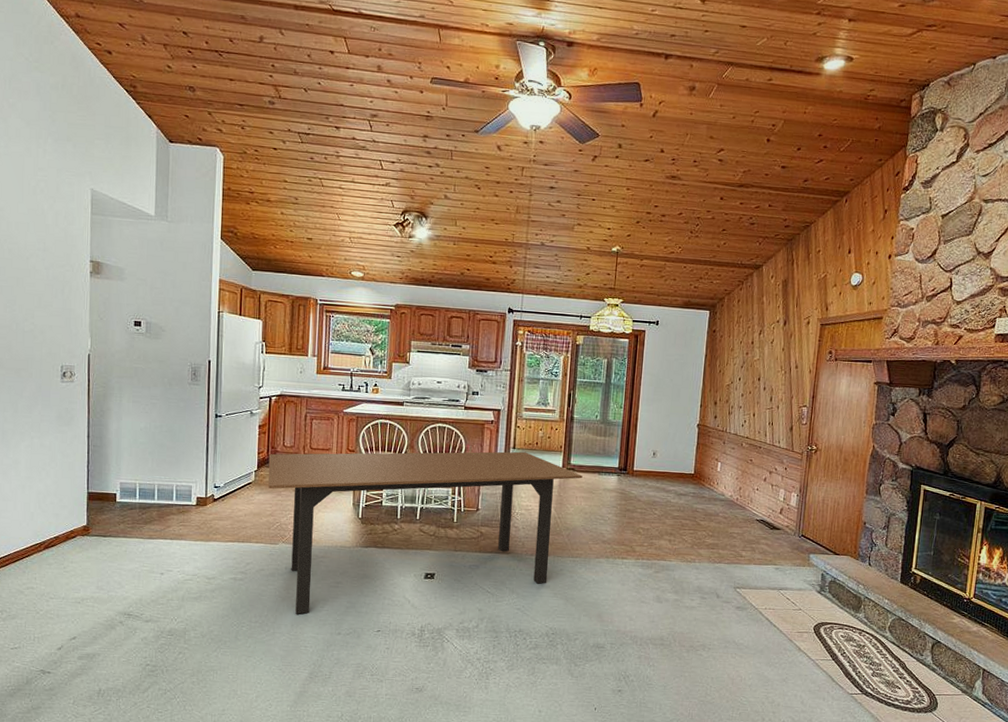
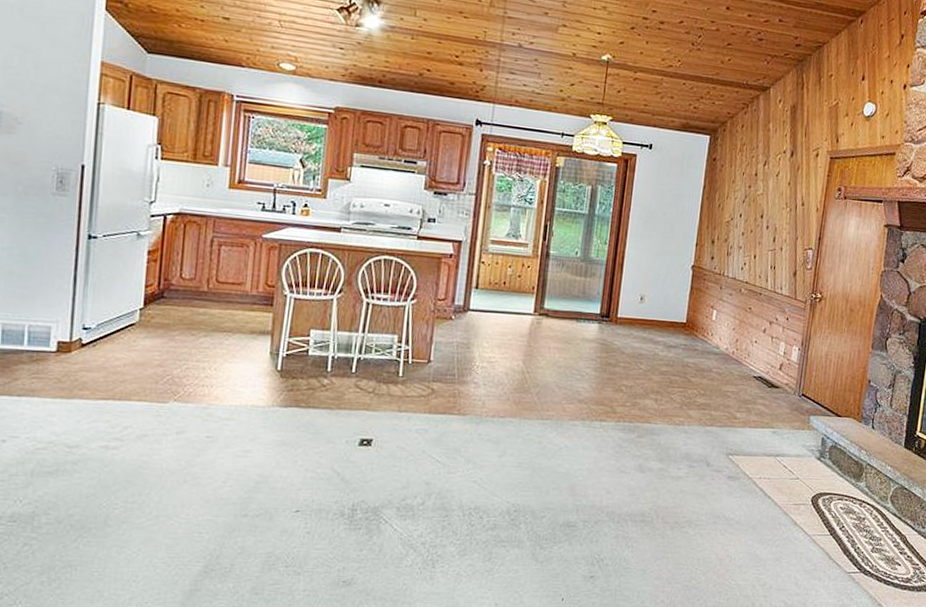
dining table: present [268,451,583,614] -> none [157,287,558,492]

